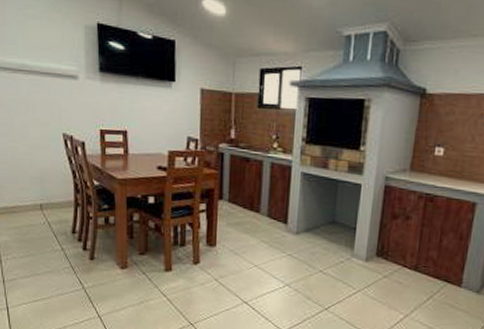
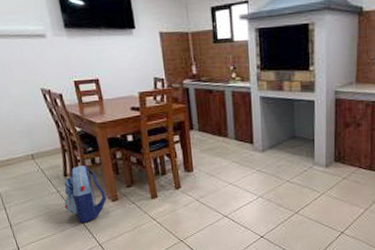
backpack: none [67,222,115,289] -> present [64,165,107,223]

